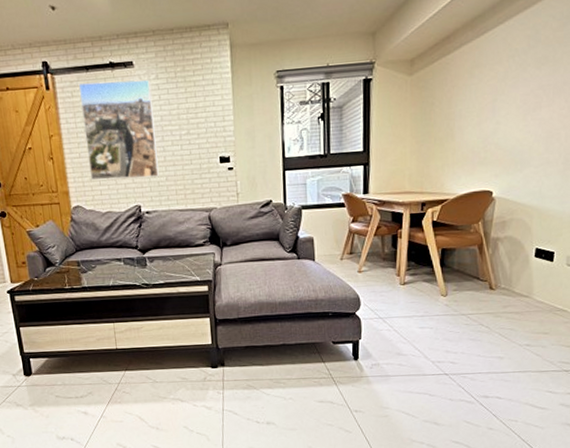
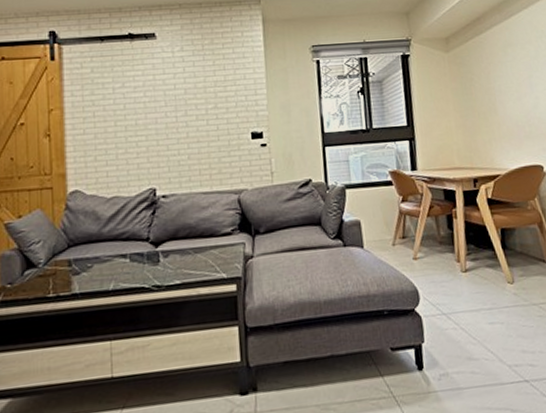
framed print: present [78,79,159,180] -> none [90,51,180,160]

